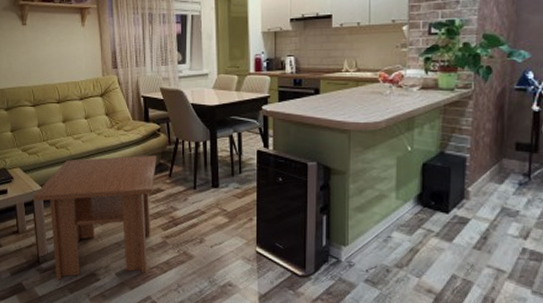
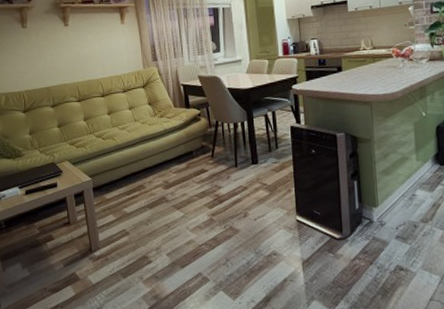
coffee table: present [32,155,156,280] -> none [82,138,199,266]

